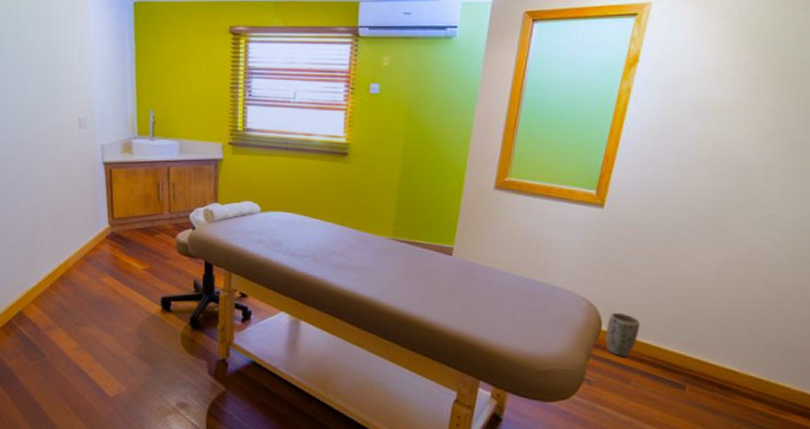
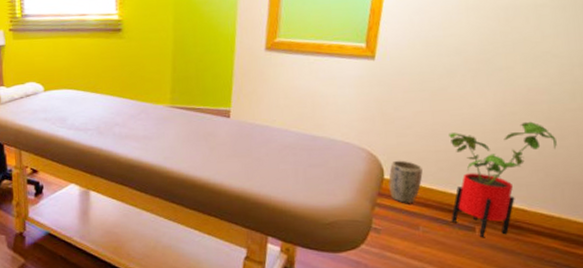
house plant: none [663,283,773,396] -> present [449,121,557,237]

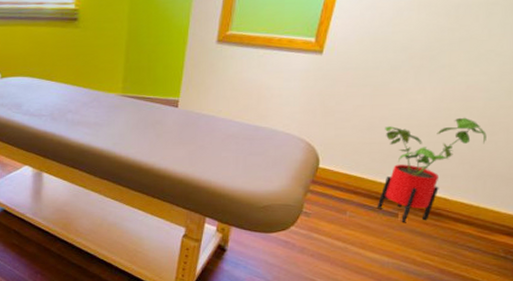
plant pot: present [388,160,423,203] -> none [322,151,356,190]

